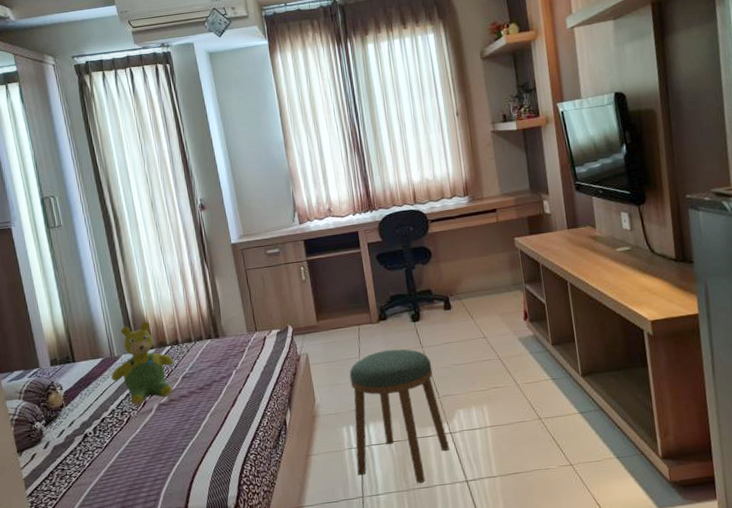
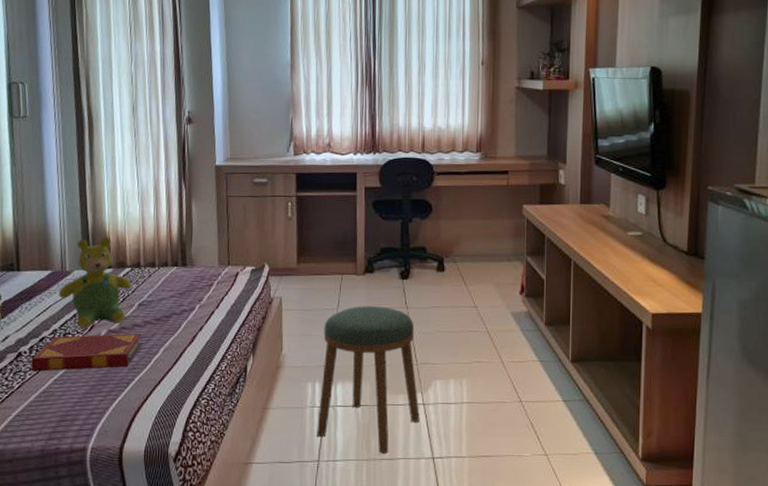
hardback book: none [96,402,191,450] -> present [31,333,143,372]

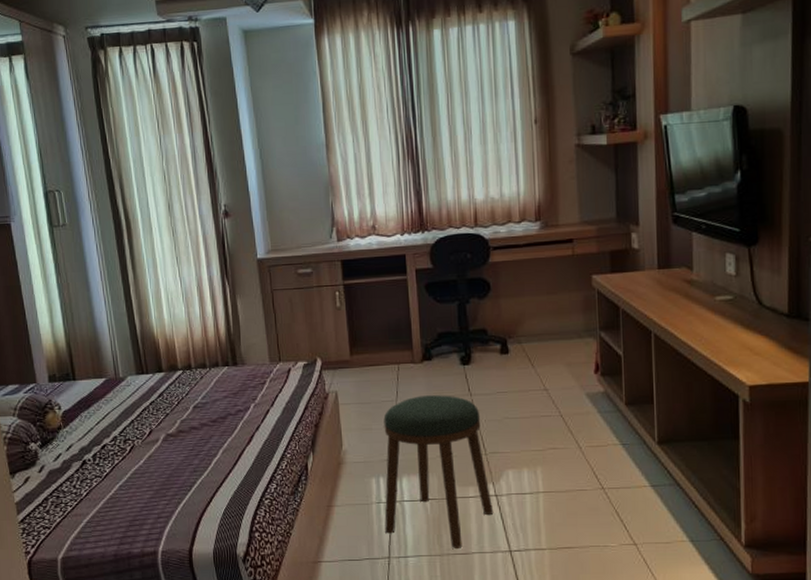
hardback book: present [31,333,143,372] -> none [96,435,201,479]
teddy bear: present [58,236,132,329] -> none [114,340,185,435]

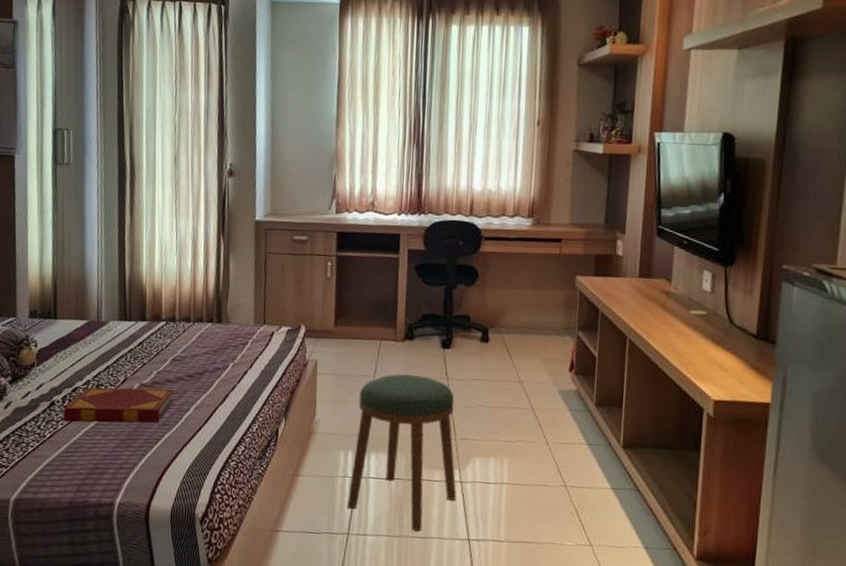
hardback book: none [96,435,201,479] -> present [63,387,175,423]

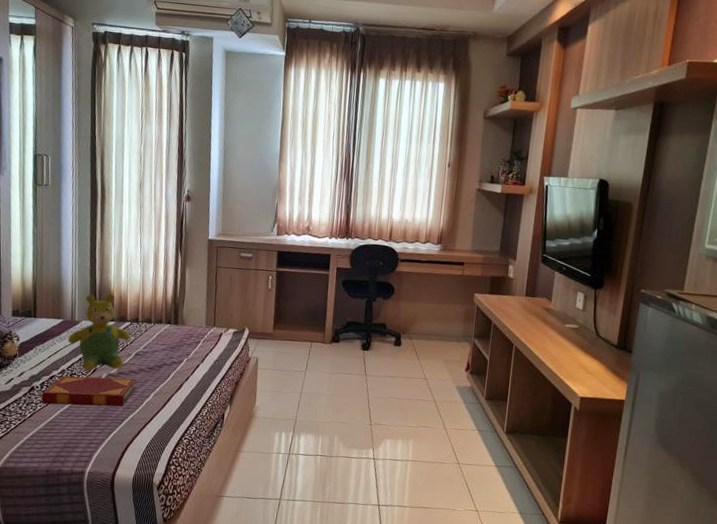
teddy bear: none [93,288,166,382] -> present [67,294,131,372]
stool: present [347,374,456,532] -> none [280,370,371,498]

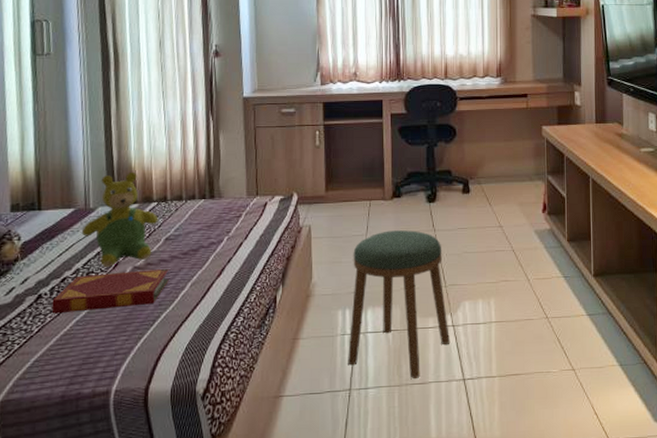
stool: none [280,370,371,498] -> present [348,230,449,379]

